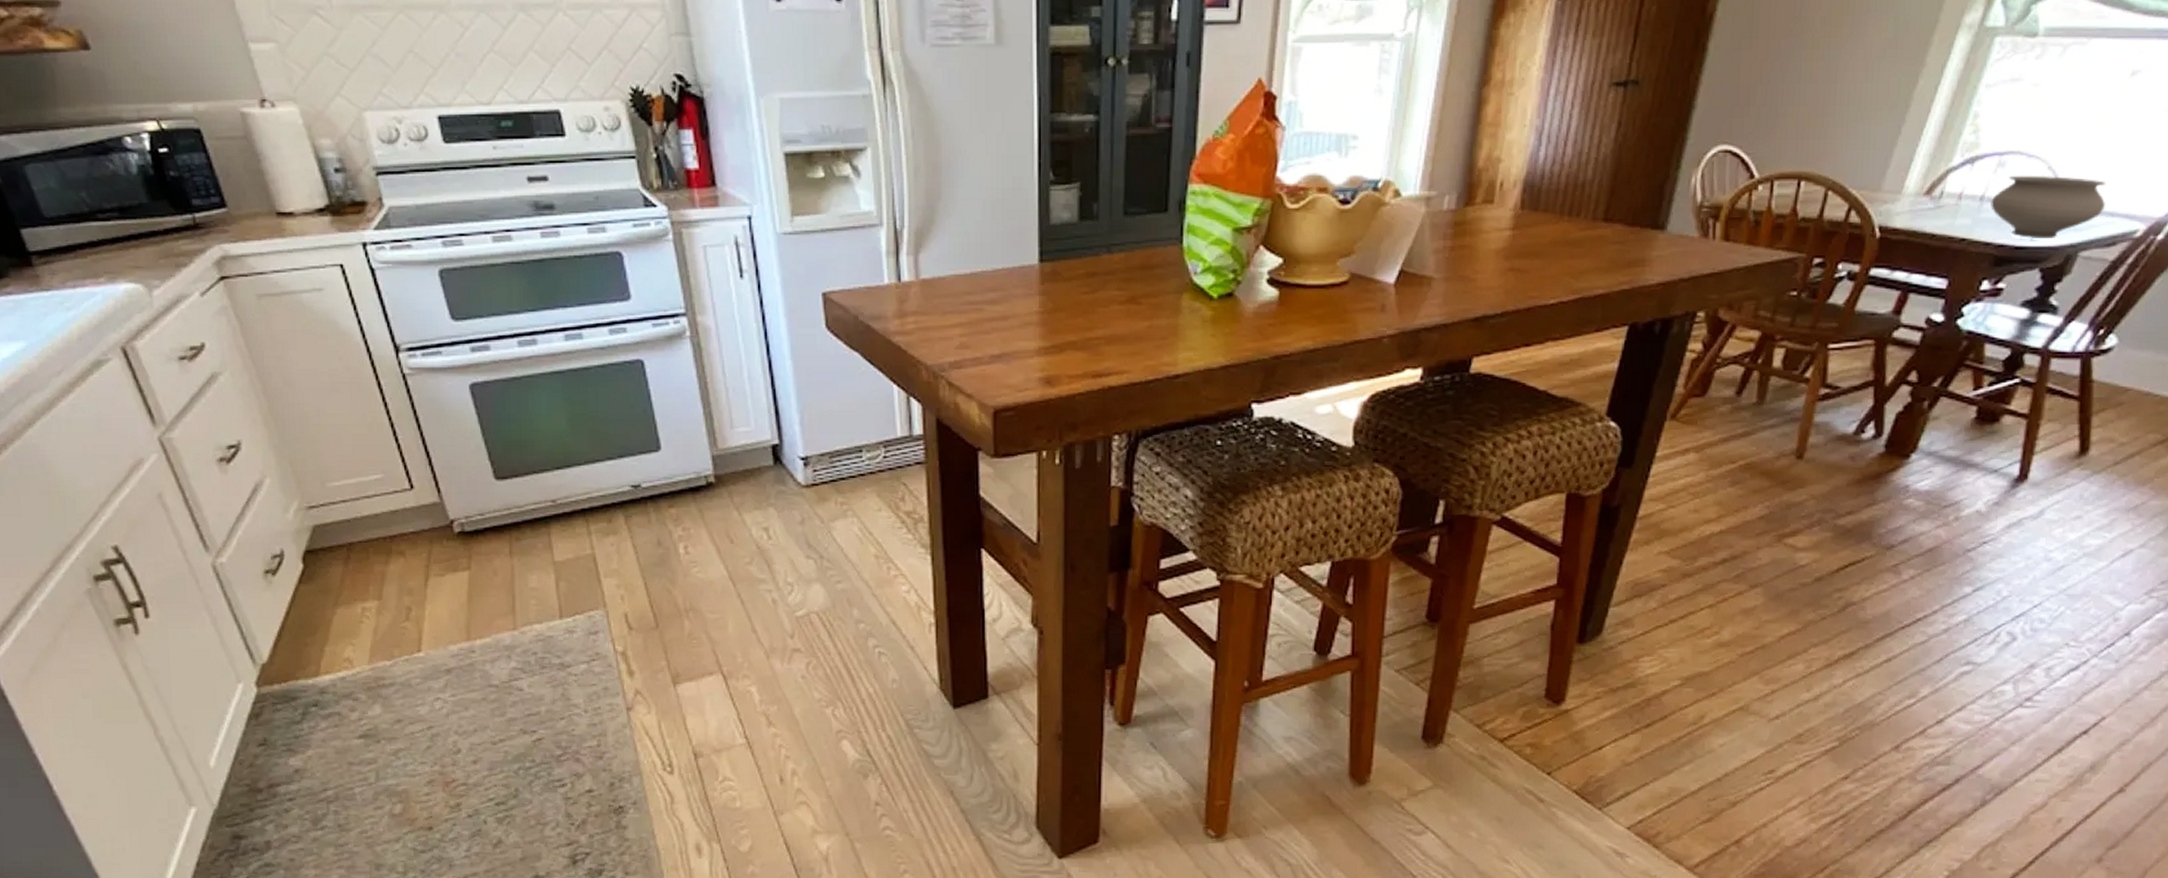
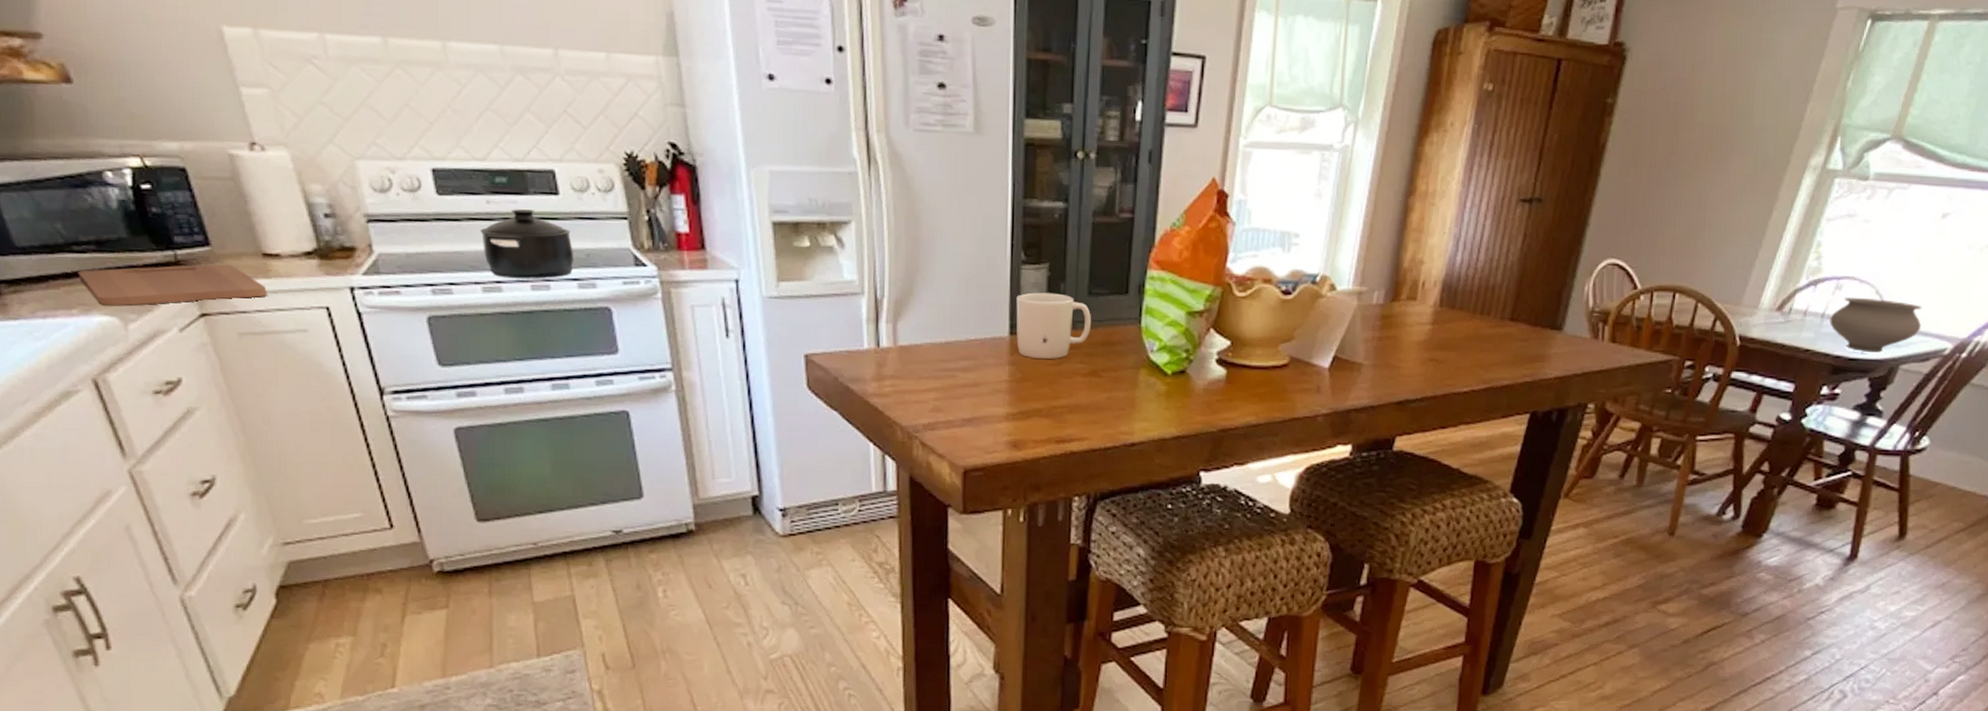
cutting board: none [103,225,283,274] -> present [78,263,267,307]
saucepan: none [488,153,583,226] -> present [480,209,574,280]
mug: none [1046,215,1129,288] -> present [1016,292,1092,360]

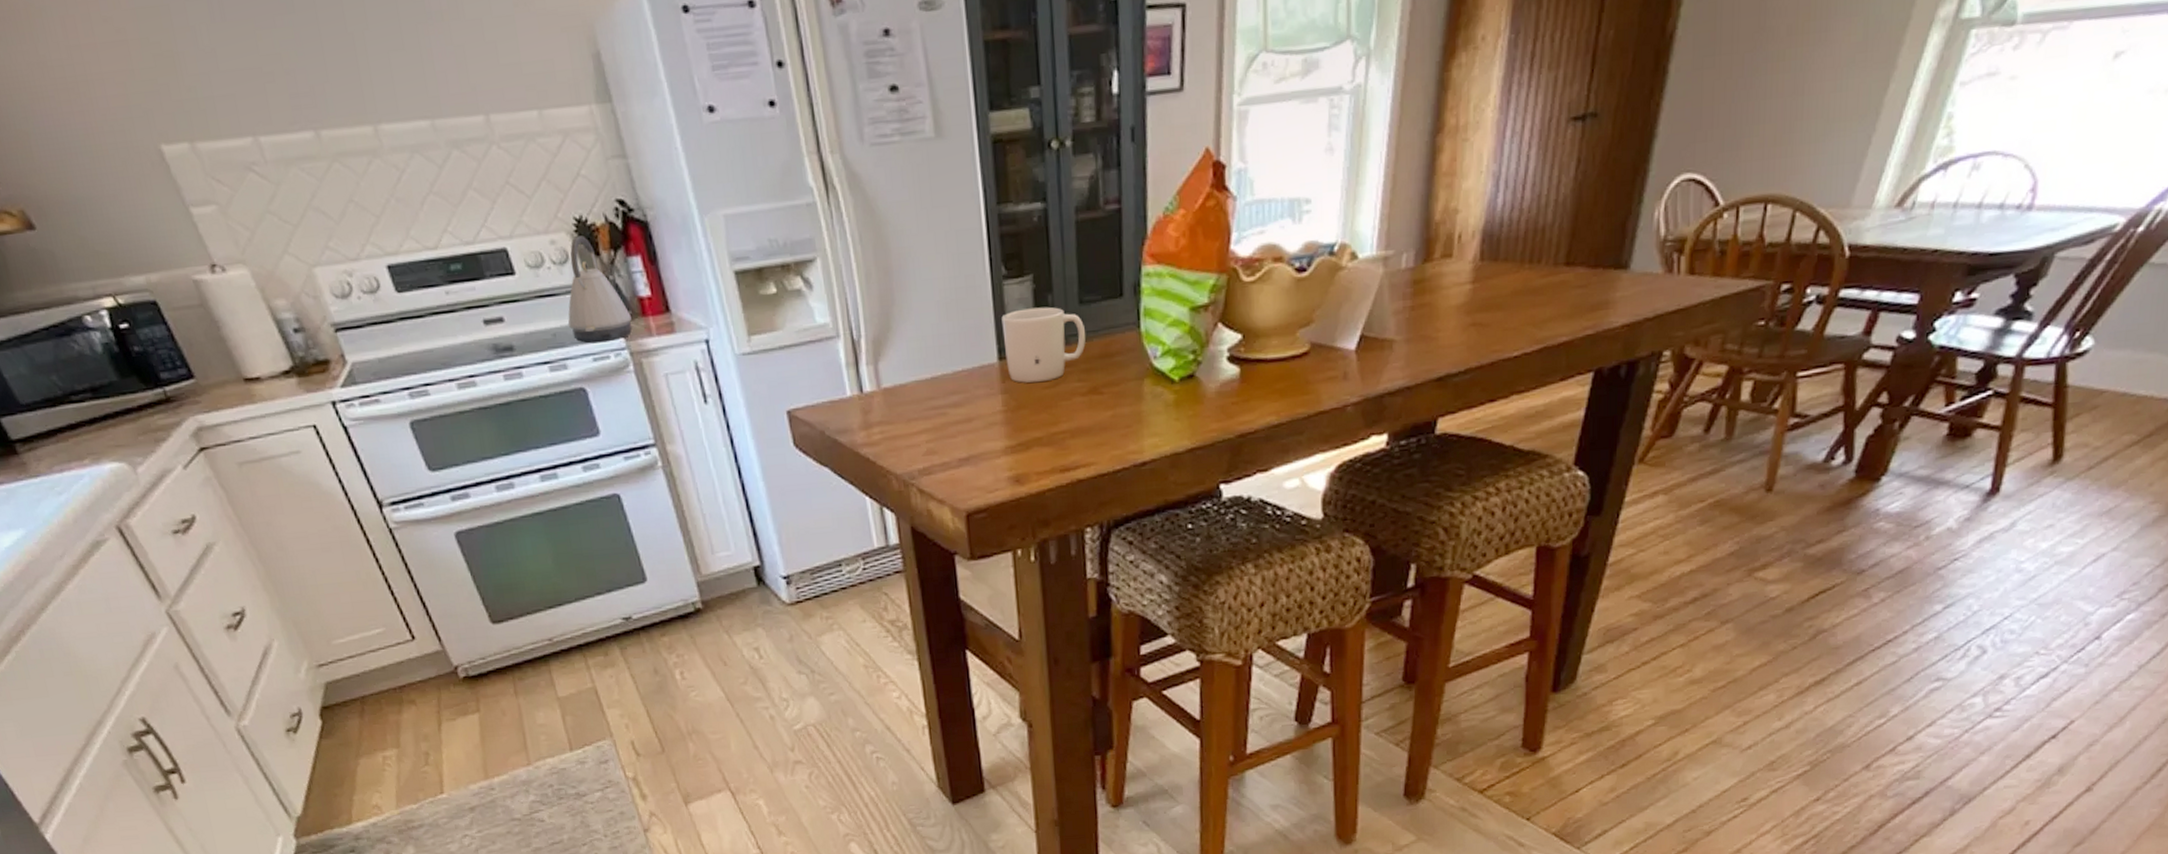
cutting board: present [78,263,267,307] -> none [81,394,256,454]
saucepan: present [480,209,574,280] -> none [444,294,542,372]
kettle: none [603,169,666,269] -> present [568,235,632,344]
bowl: present [1829,297,1922,354] -> none [1964,173,2086,245]

